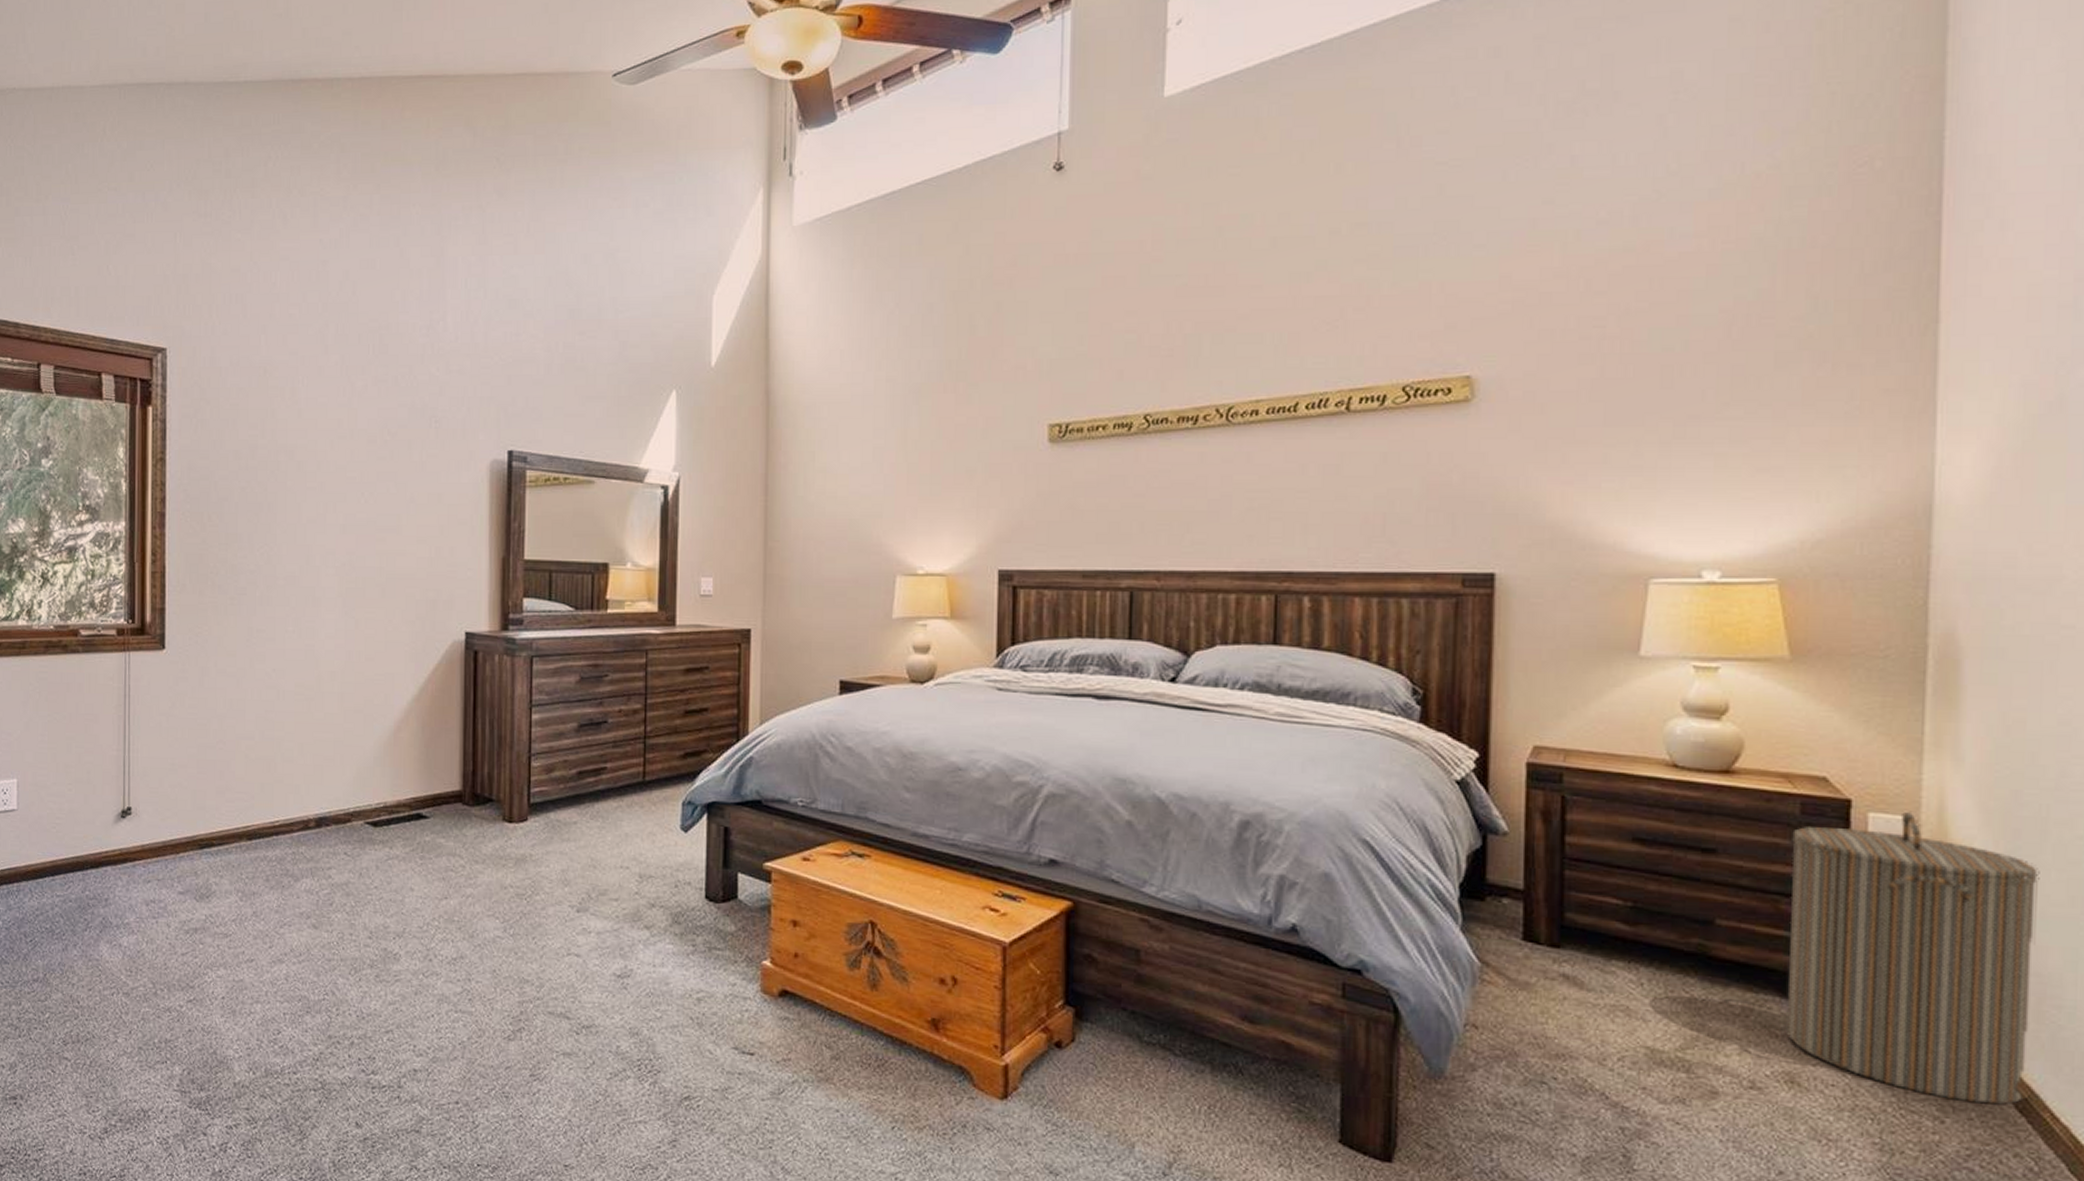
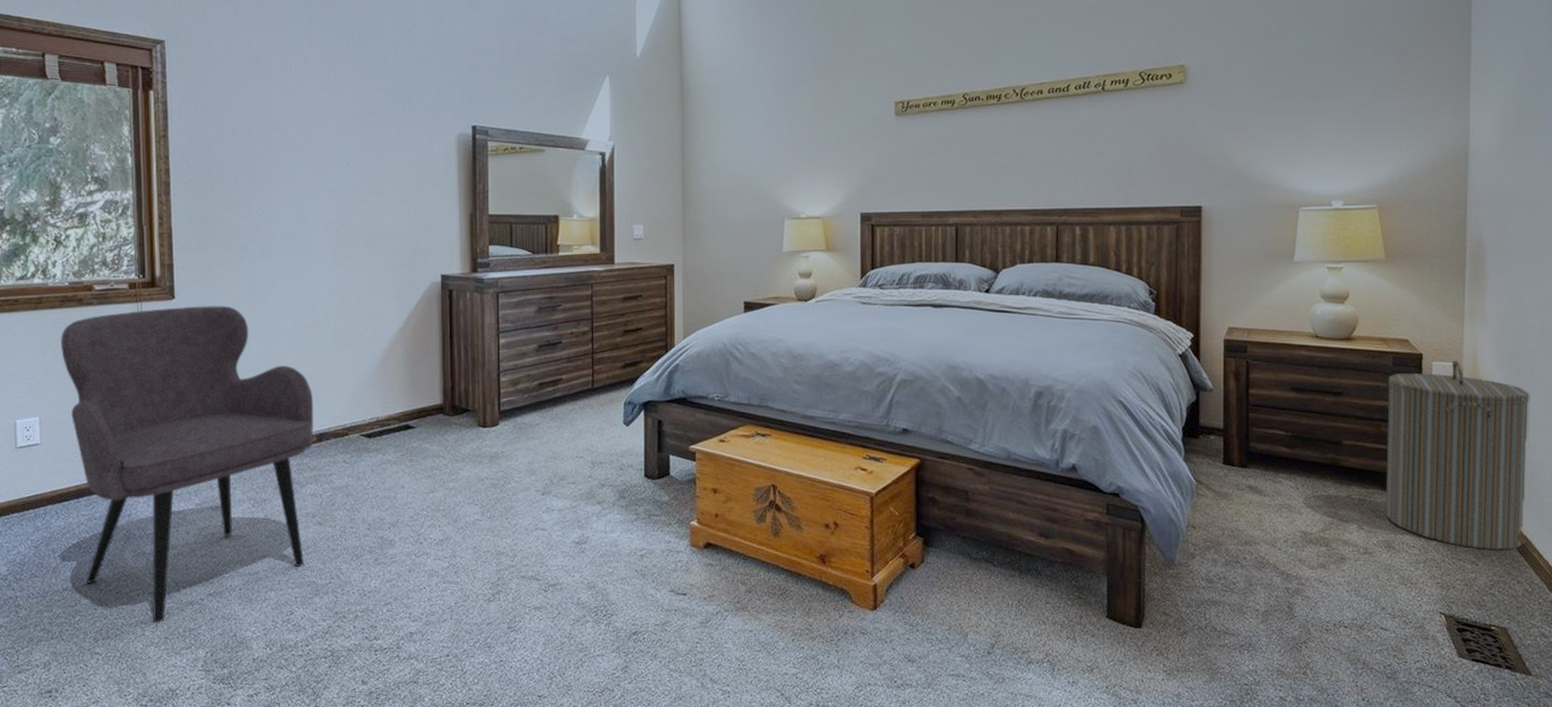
armchair: none [43,658,313,1030] -> present [61,306,314,623]

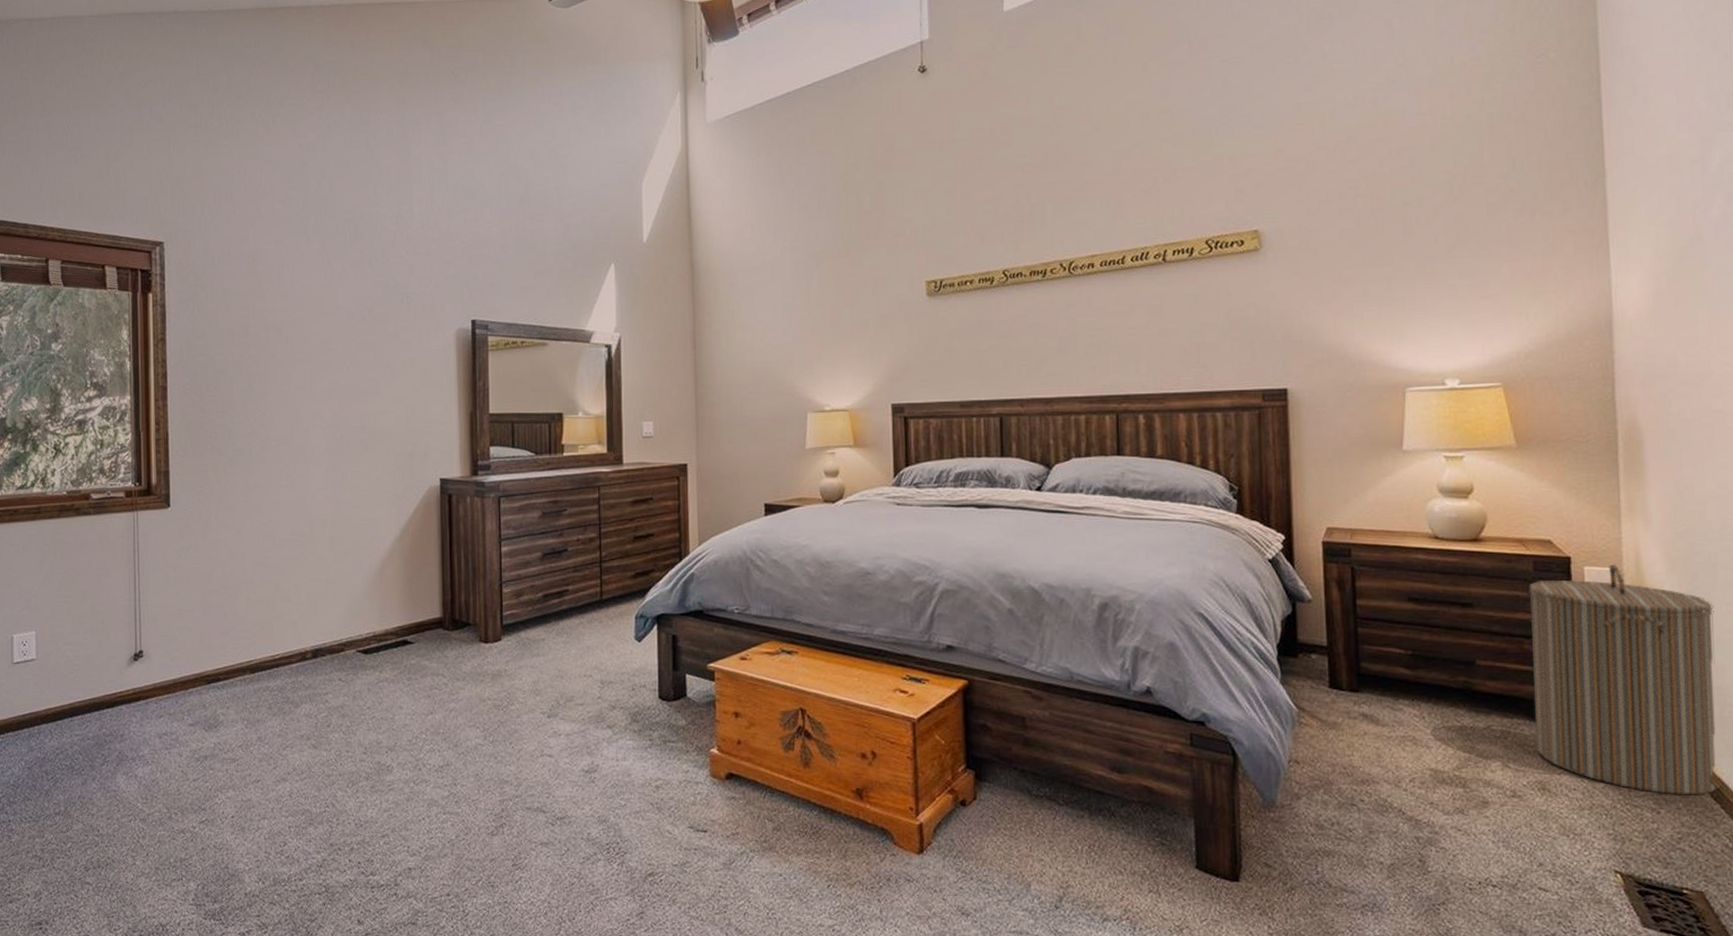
armchair: present [61,306,314,623] -> none [58,514,309,852]

